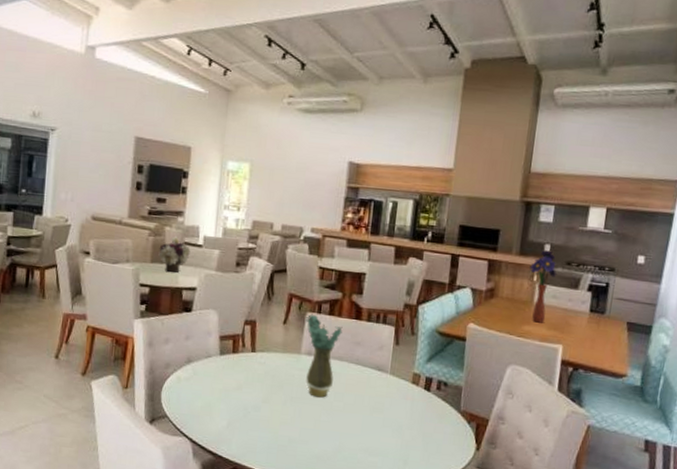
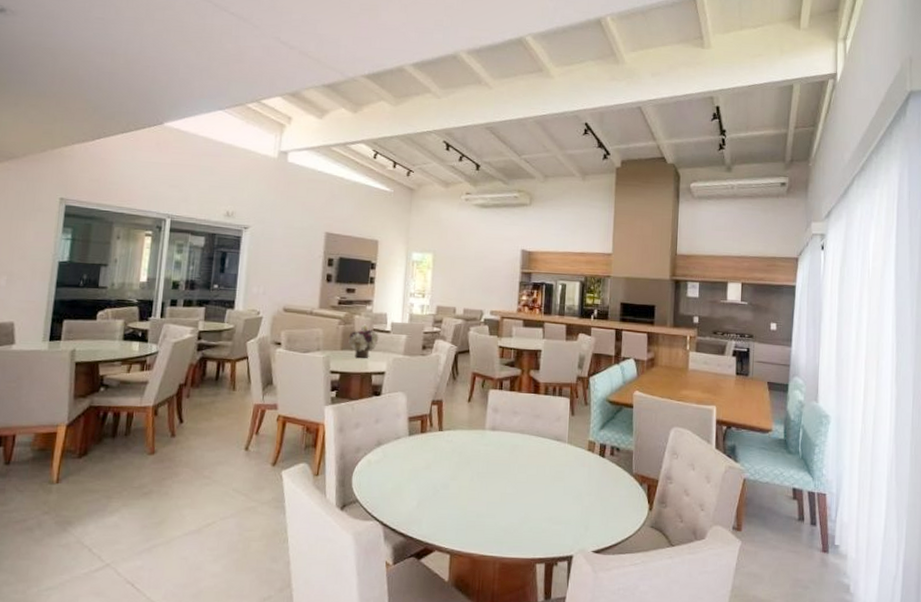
vase: present [306,312,343,398] -> none [489,389,523,471]
flower arrangement: present [530,250,557,323] -> none [683,322,706,387]

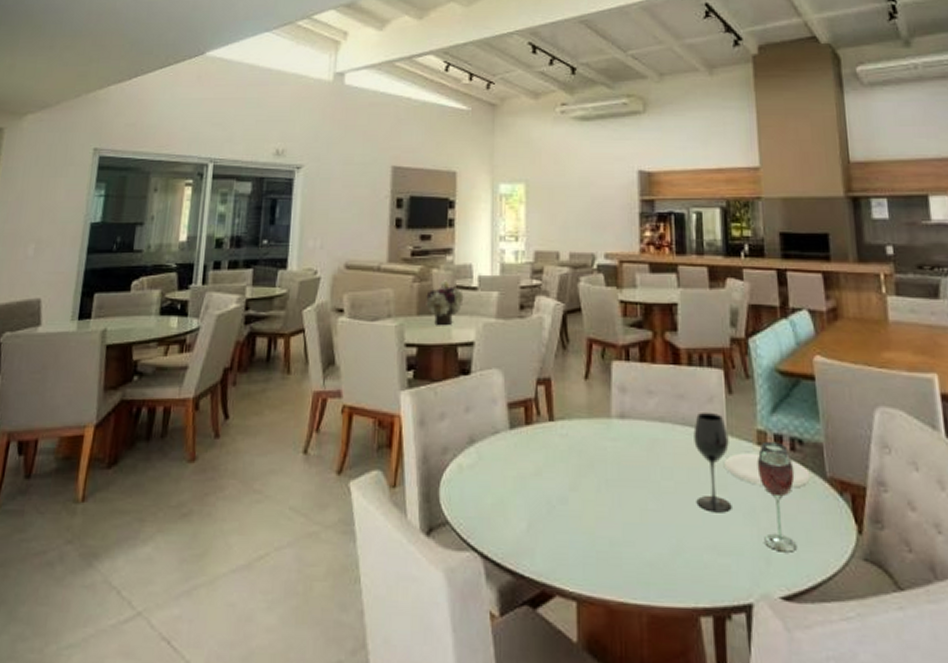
wineglass: none [541,427,569,496] -> present [693,411,732,513]
plate: none [564,456,622,480] -> present [725,453,810,488]
wineglass: none [585,448,612,522] -> present [757,441,798,552]

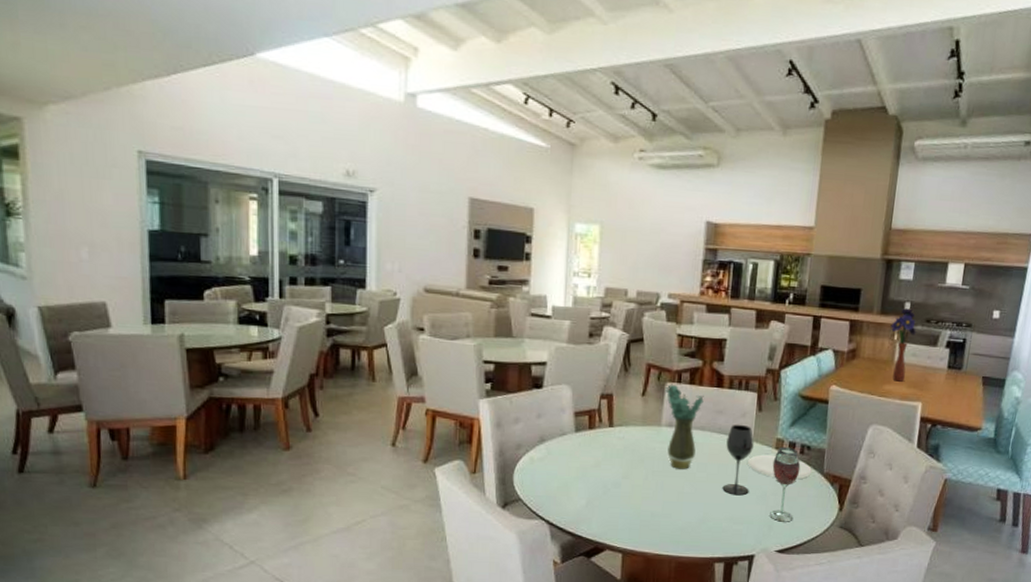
flower arrangement: present [426,280,464,325] -> none [502,308,538,347]
vase: none [612,360,659,476] -> present [665,382,704,469]
flower arrangement: none [874,253,909,347] -> present [890,308,917,382]

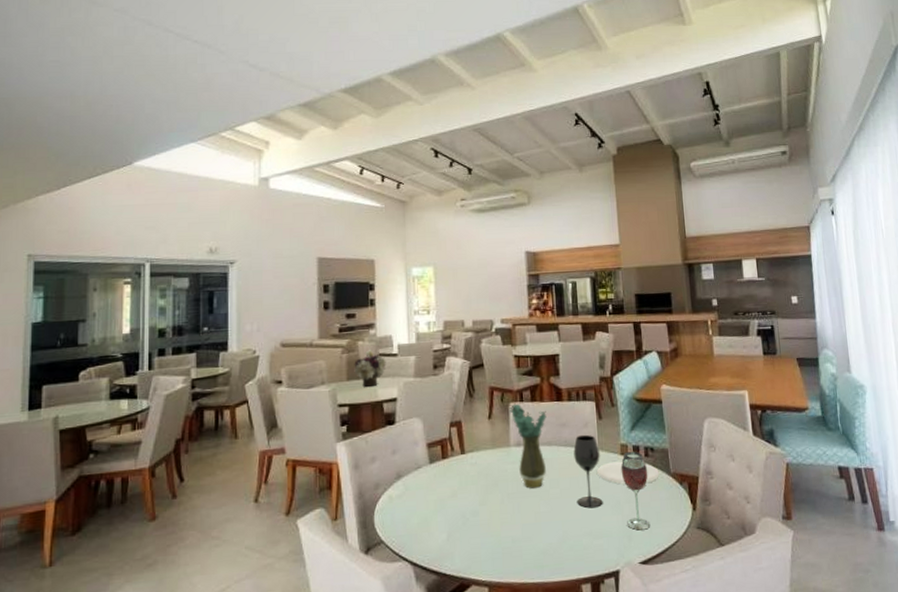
flower arrangement: none [502,308,538,347] -> present [354,350,386,387]
flower arrangement: present [890,308,917,382] -> none [703,305,728,373]

